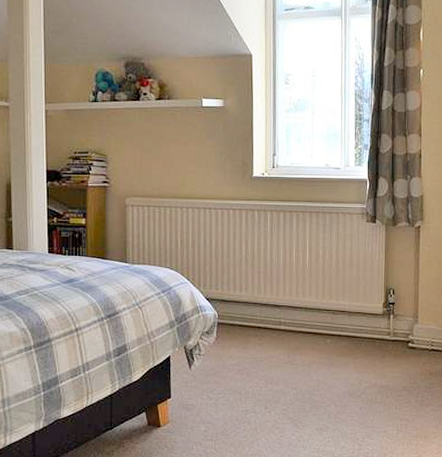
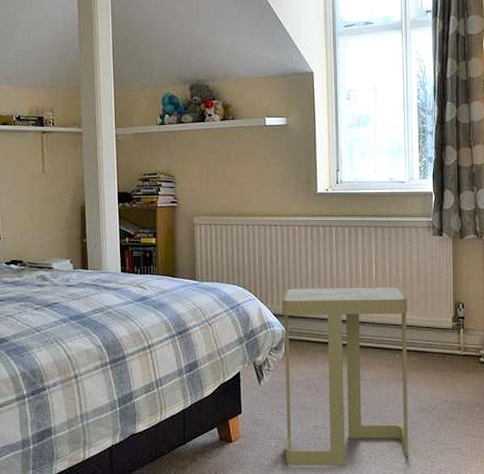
side table: none [214,272,340,450] -> present [281,286,409,466]

